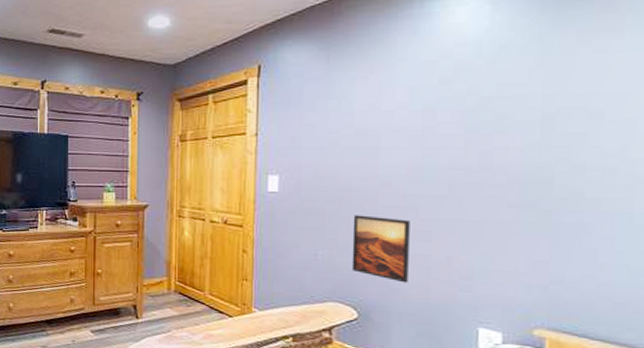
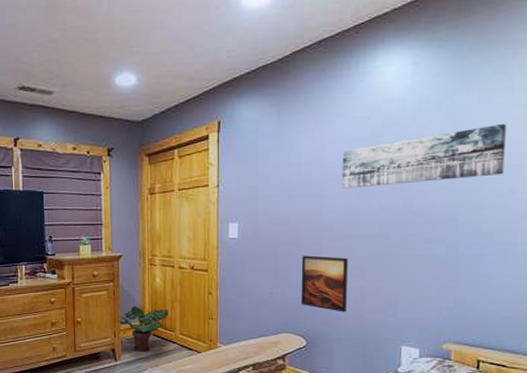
potted plant: none [141,259,197,311] -> present [118,305,168,352]
wall art: none [402,71,616,142] -> present [341,124,507,189]

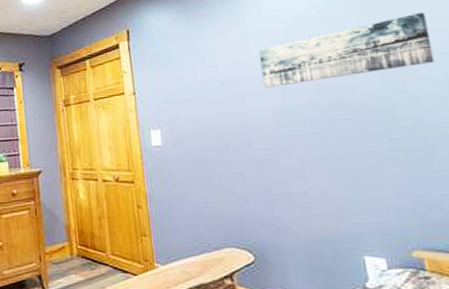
potted plant: present [118,305,168,352] -> none [42,224,97,277]
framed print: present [300,255,348,312] -> none [233,159,293,221]

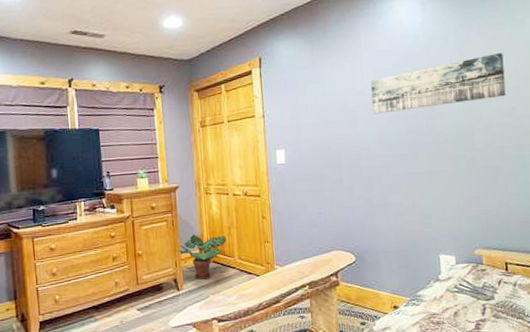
potted plant: none [42,224,97,277] -> present [178,234,226,280]

